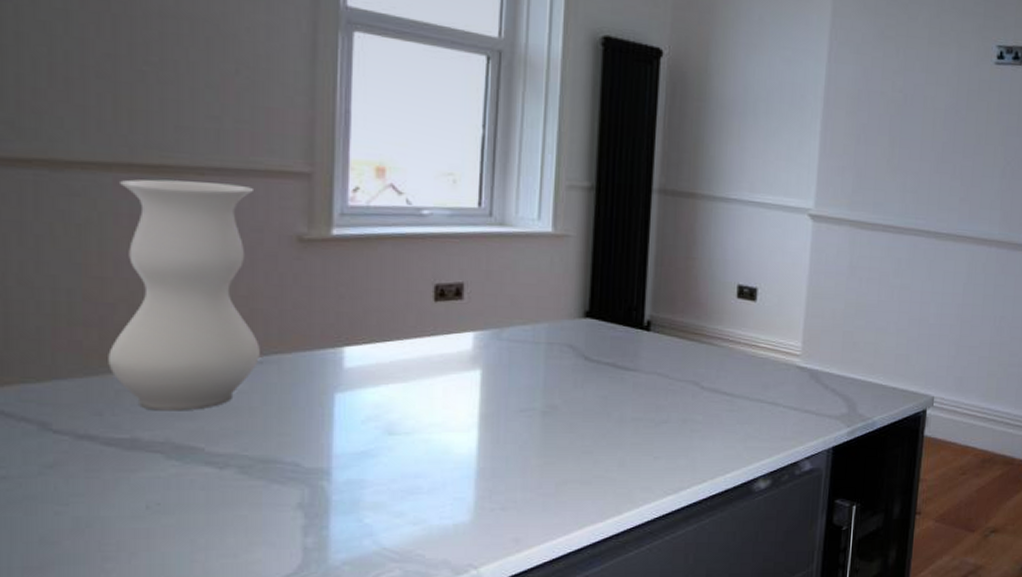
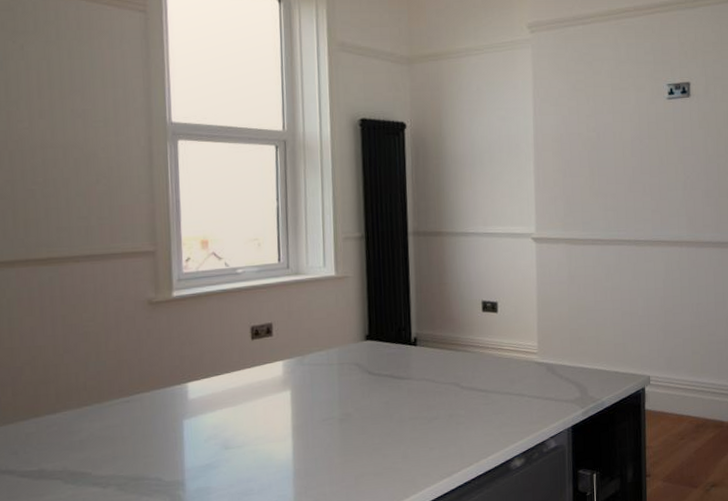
vase: present [108,179,261,411] -> none [19,266,128,447]

